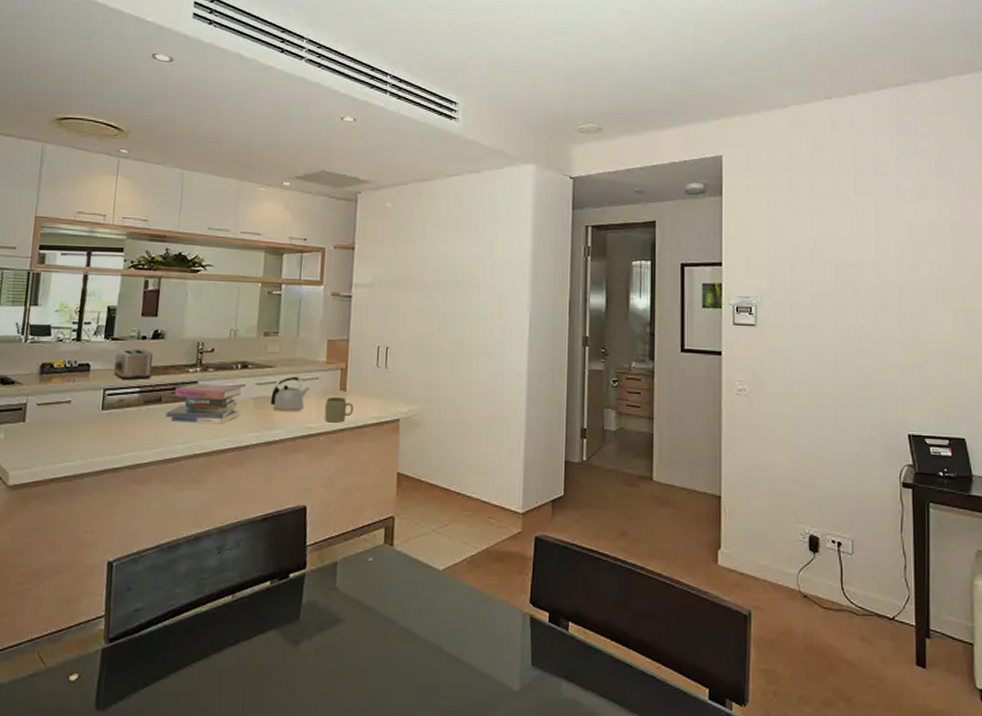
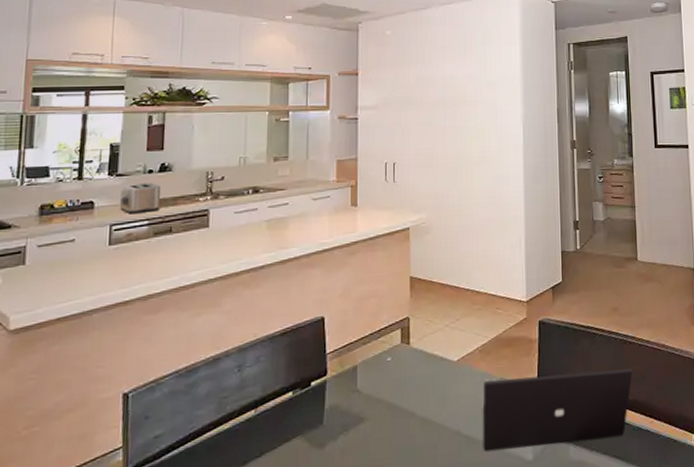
books: present [165,383,241,425] -> none [177,210,253,250]
kettle: present [270,376,309,413] -> none [283,196,321,232]
mug: present [324,396,354,423] -> none [338,212,366,237]
laptop: none [465,596,640,679] -> present [483,368,633,452]

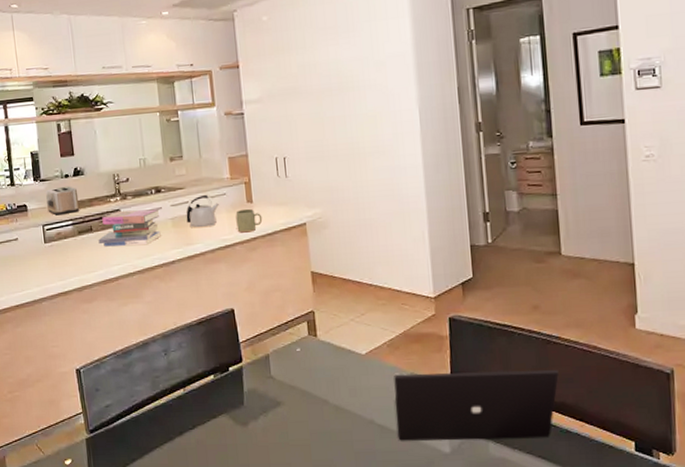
books: none [177,210,253,250] -> present [98,209,161,247]
kettle: none [283,196,321,232] -> present [186,194,219,229]
mug: none [338,212,366,237] -> present [235,208,263,233]

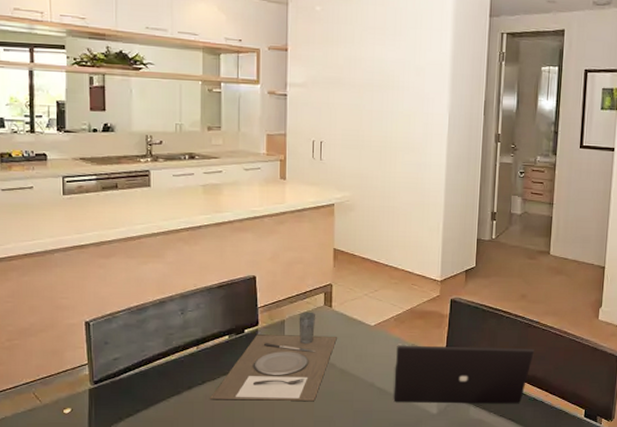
toaster: present [46,186,80,216] -> none [70,140,106,169]
books: present [98,209,161,247] -> none [123,171,190,208]
kettle: present [186,194,219,229] -> none [218,166,252,198]
place setting: none [201,343,327,445] -> present [209,311,337,401]
mug: present [235,208,263,233] -> none [267,184,294,207]

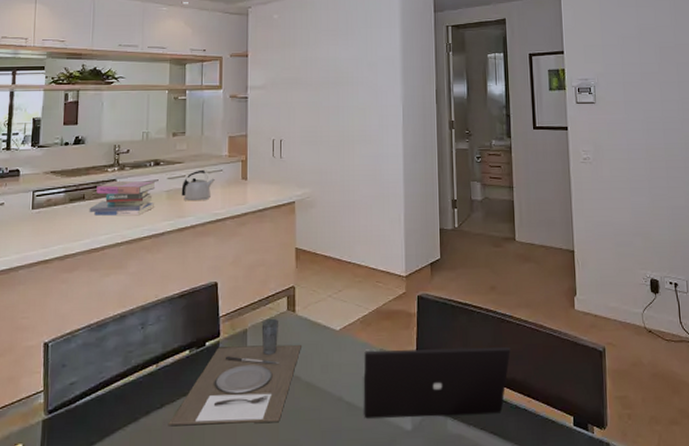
books: none [123,171,190,208] -> present [89,180,155,216]
kettle: none [218,166,252,198] -> present [181,169,215,202]

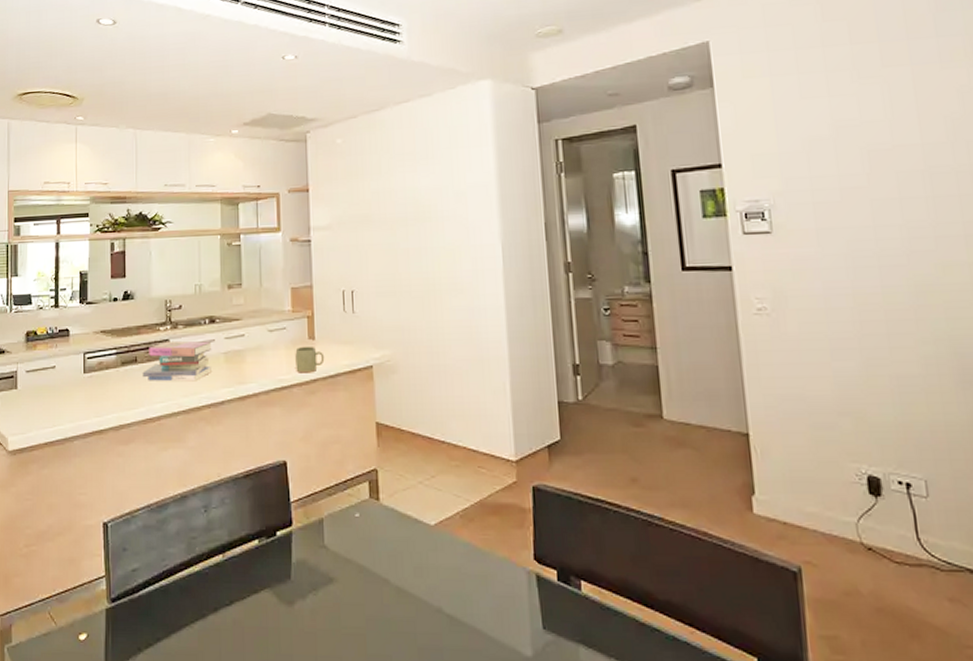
place setting: present [168,318,301,425] -> none [238,507,389,632]
kettle: present [181,169,215,202] -> none [240,327,277,365]
mug: none [229,185,255,208] -> present [295,346,325,373]
laptop: present [363,346,511,419] -> none [467,552,663,645]

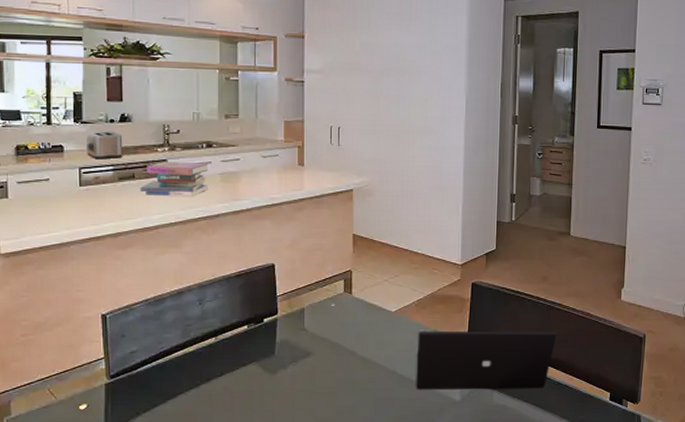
toaster: none [91,310,126,343] -> present [87,131,123,160]
mug: present [295,346,325,373] -> none [286,171,312,193]
laptop: none [467,552,663,645] -> present [416,330,557,390]

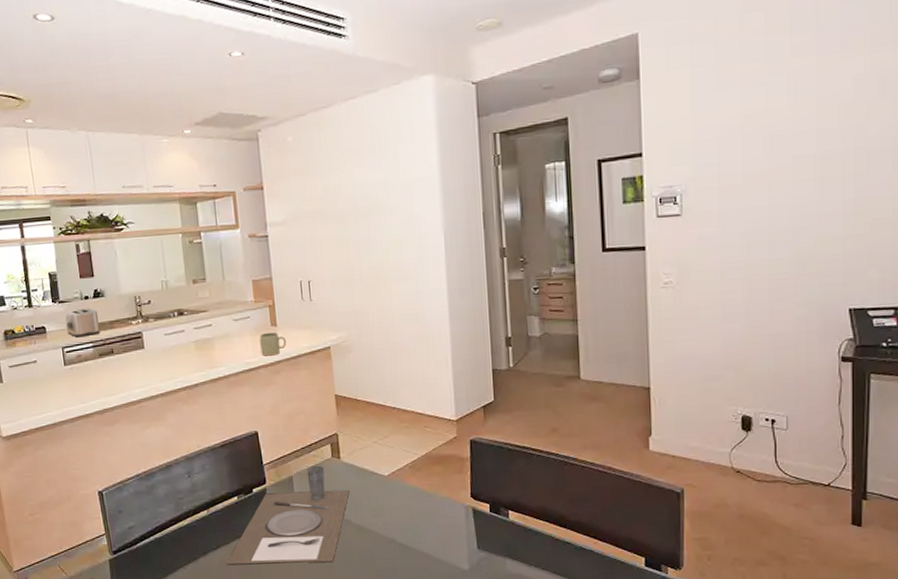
books: present [140,161,208,197] -> none [120,331,184,370]
place setting: none [228,299,357,392] -> present [225,465,350,564]
mug: none [286,171,312,193] -> present [259,332,287,356]
laptop: present [416,330,557,390] -> none [415,489,575,559]

